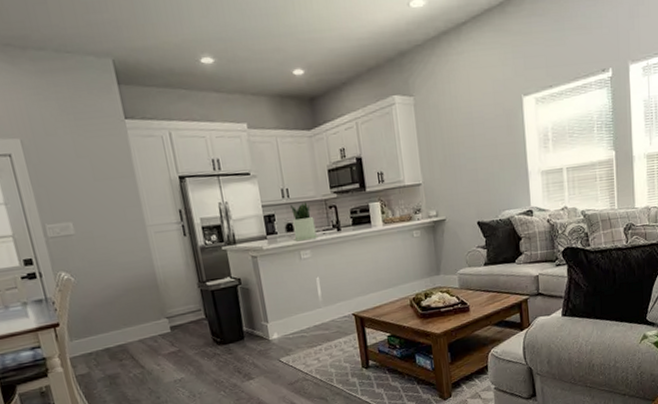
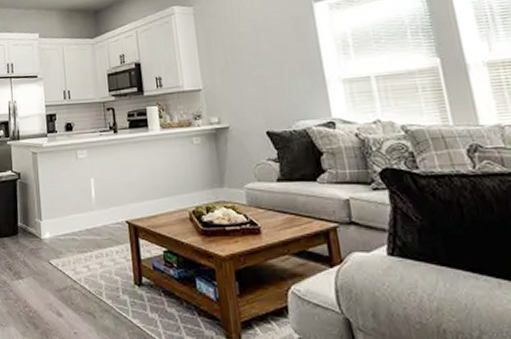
planter: present [290,201,318,242] -> none [71,102,95,141]

